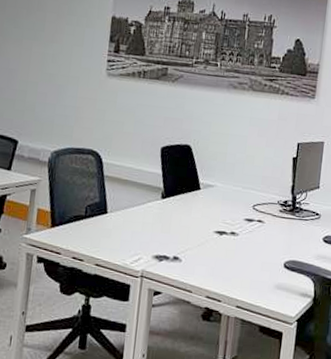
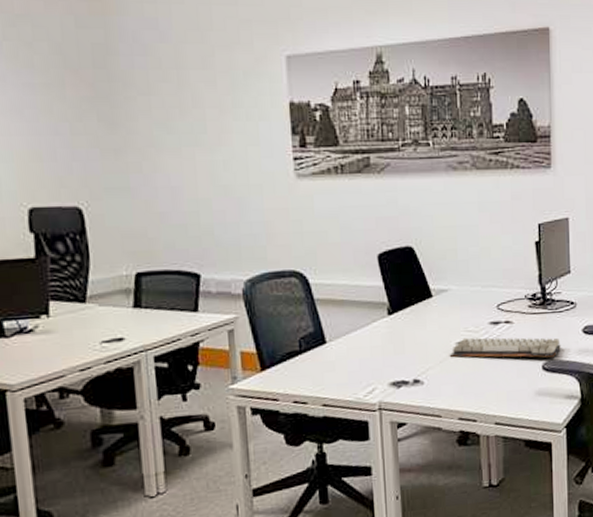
keyboard: none [206,228,303,259] -> present [449,337,562,358]

